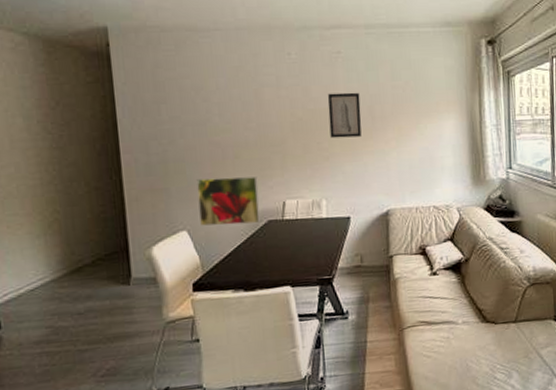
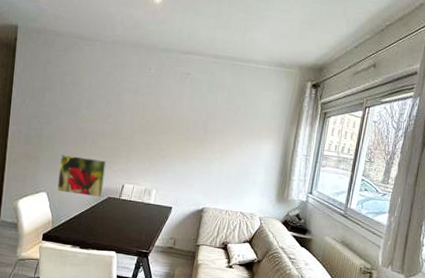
wall art: present [327,92,362,139] -> none [169,105,199,145]

